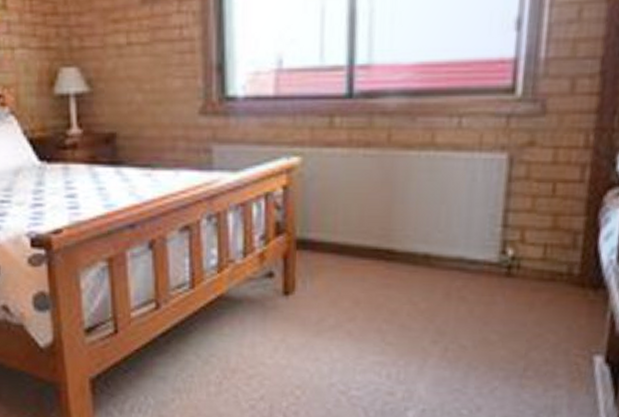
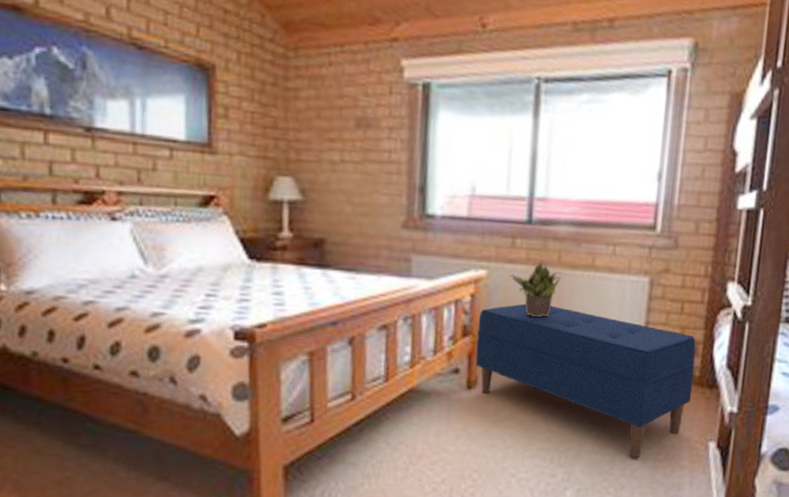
bench: none [292,194,575,375] -> present [475,303,696,458]
potted plant: none [327,143,394,208] -> present [508,262,562,317]

